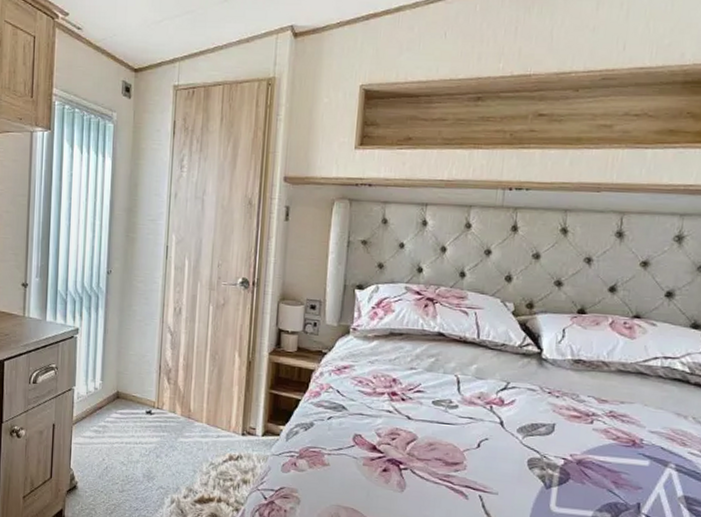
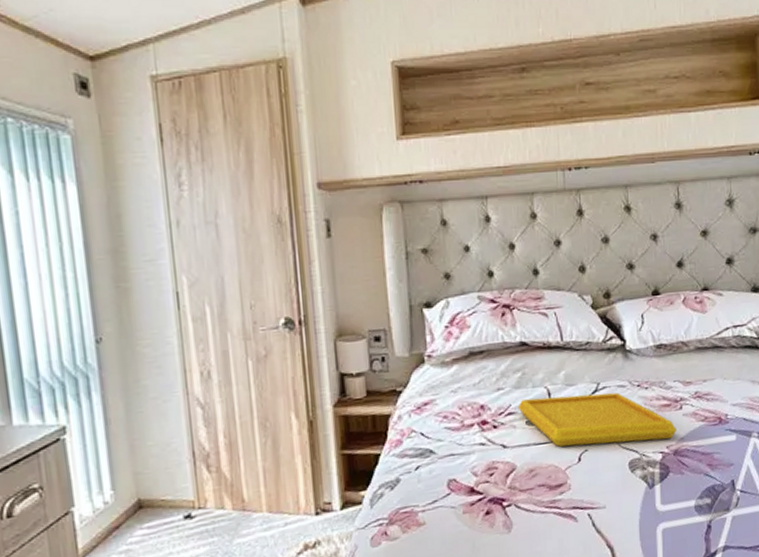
serving tray: none [426,382,584,449] -> present [517,392,677,447]

